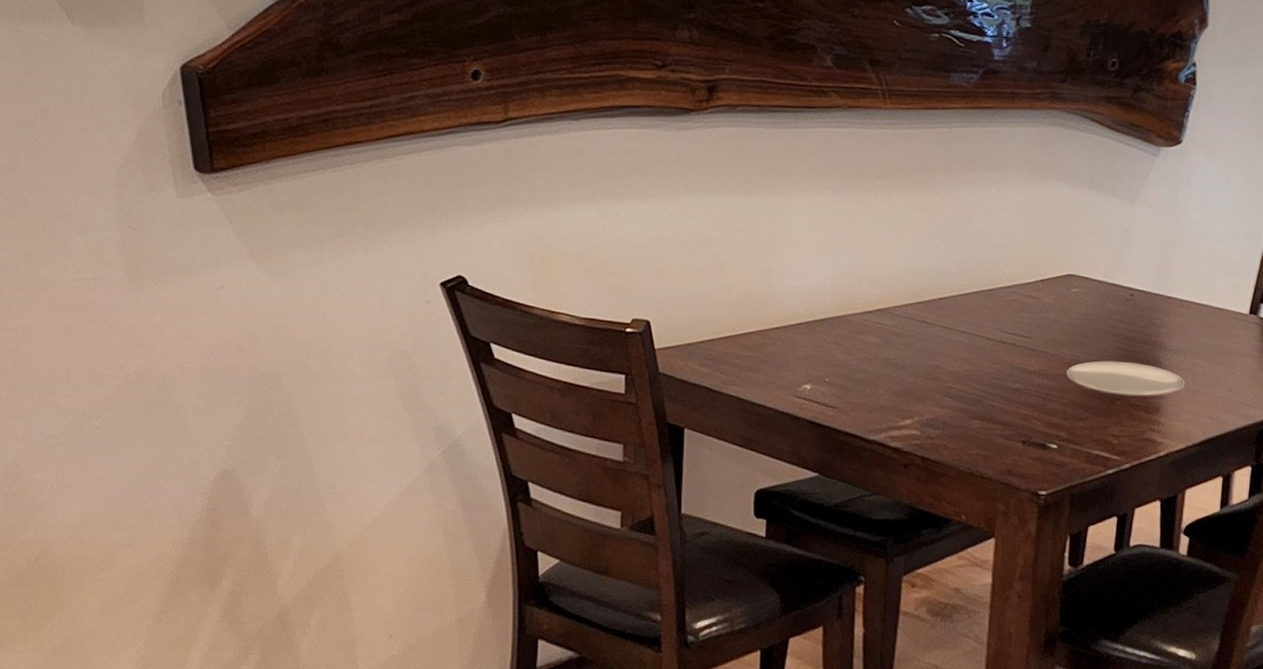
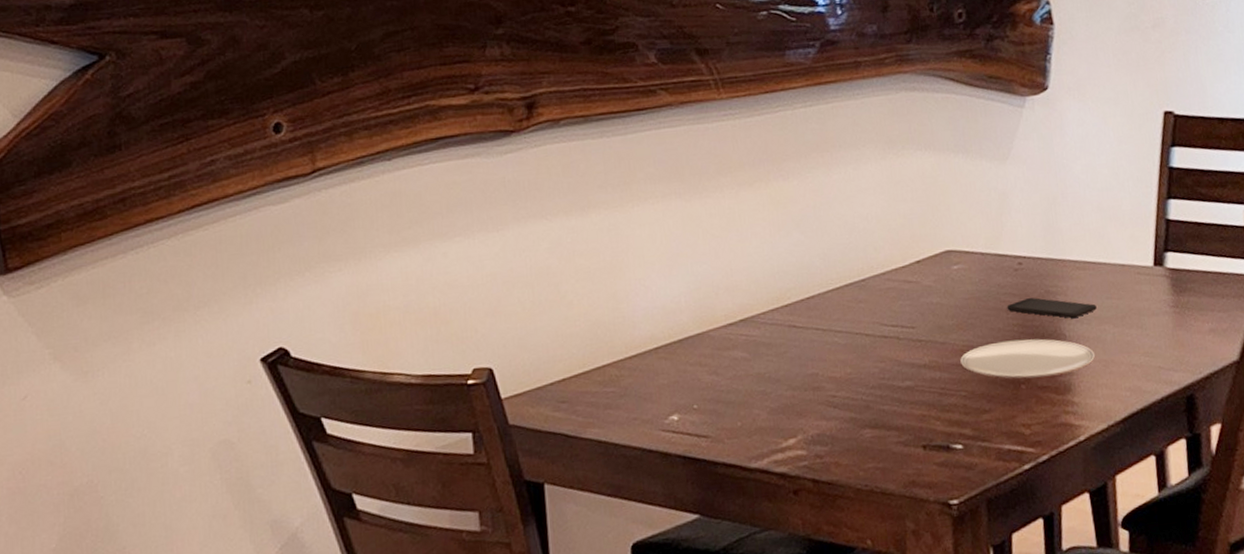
mobile phone: none [1114,326,1193,350] -> present [1006,298,1097,319]

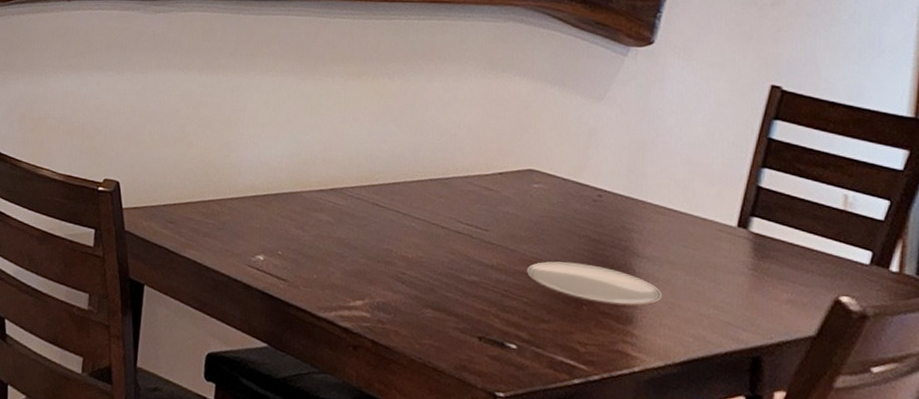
mobile phone: present [1006,298,1097,319] -> none [580,228,671,258]

